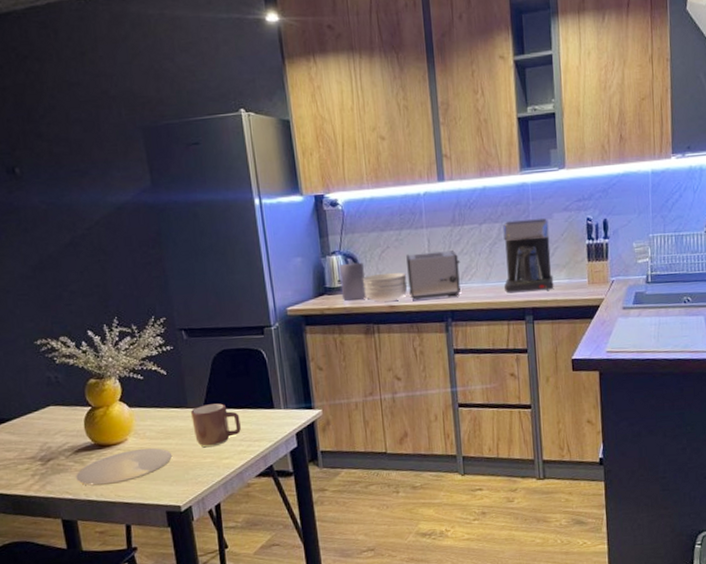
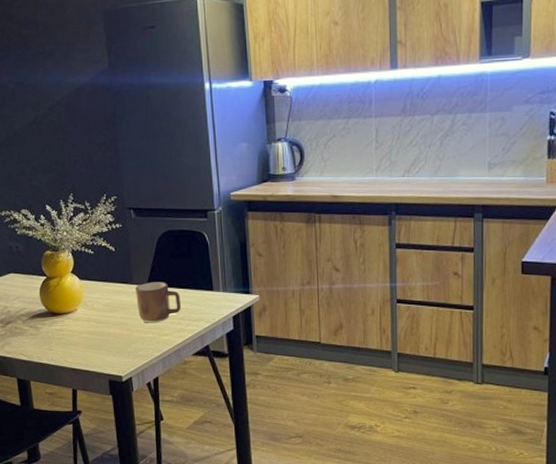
plate: present [75,448,173,486] -> none [30,319,117,351]
canister: present [339,262,366,301] -> none [284,150,309,188]
bowl: present [362,272,408,303] -> none [306,161,352,192]
toaster: present [406,250,461,300] -> none [353,142,409,191]
coffee maker: present [503,218,554,293] -> none [454,111,508,189]

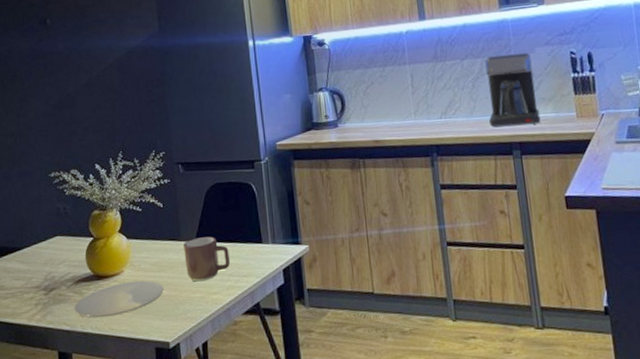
plate: none [30,319,117,351] -> present [73,280,164,318]
coffee maker: none [454,111,508,189] -> present [484,53,541,128]

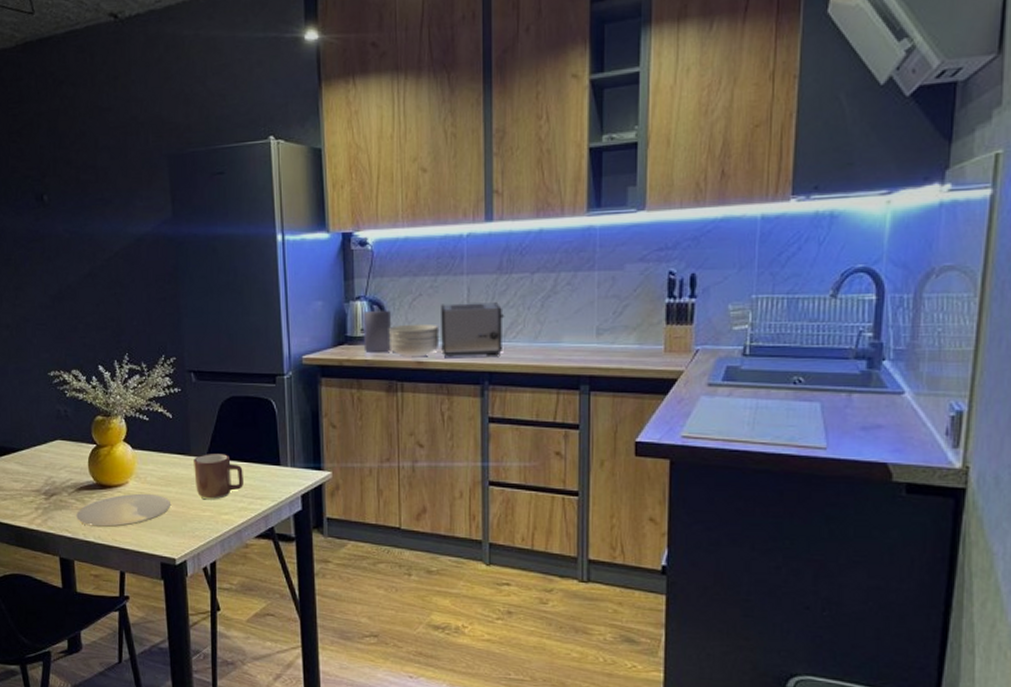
canister: none [325,98,352,135] -> present [363,310,391,352]
bowl: none [348,107,392,138] -> present [388,323,440,358]
toaster: none [390,86,445,135] -> present [441,302,505,357]
coffee maker: present [484,53,541,128] -> none [557,270,620,357]

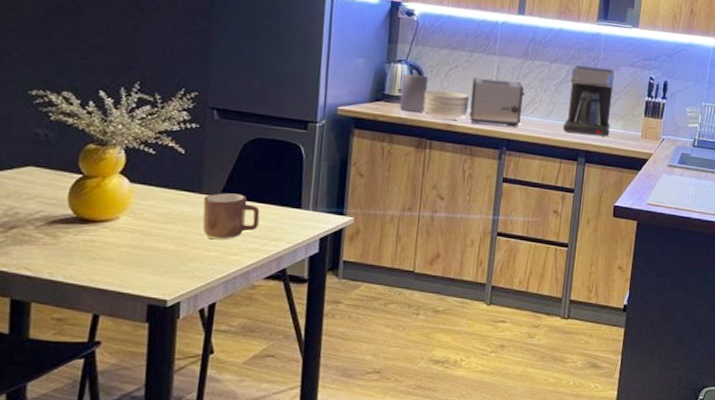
plate: present [75,493,172,528] -> none [41,230,171,267]
coffee maker: none [557,270,620,357] -> present [563,65,615,137]

